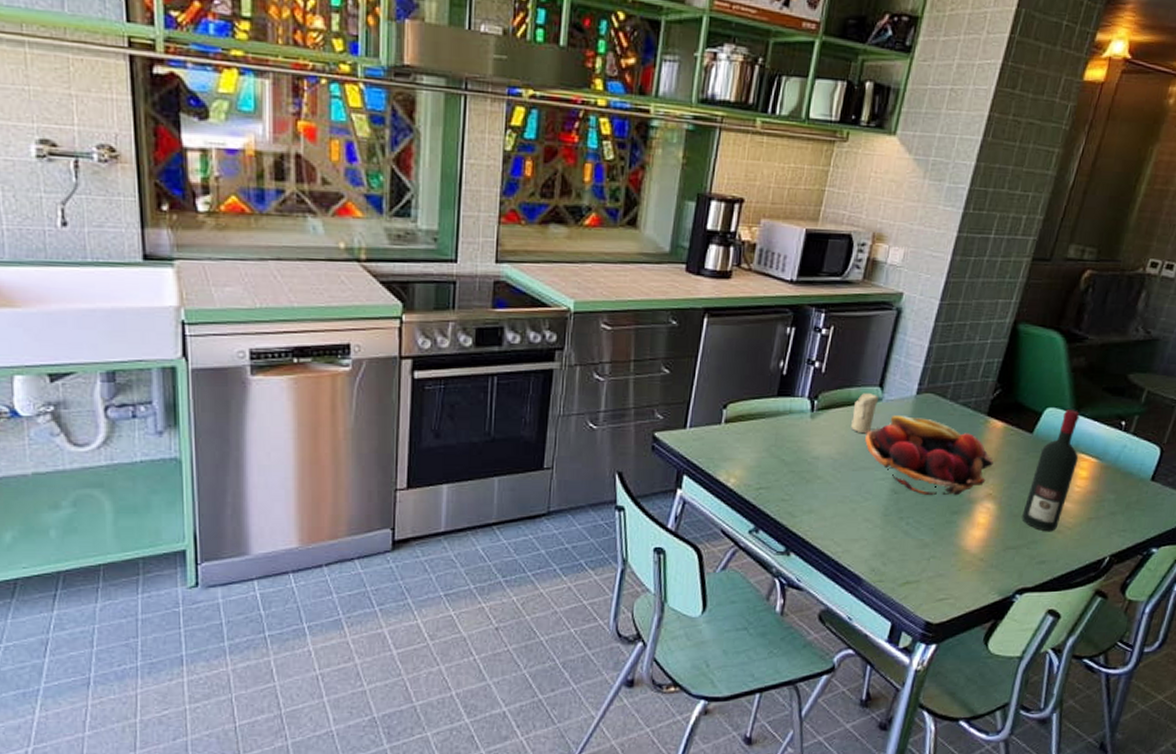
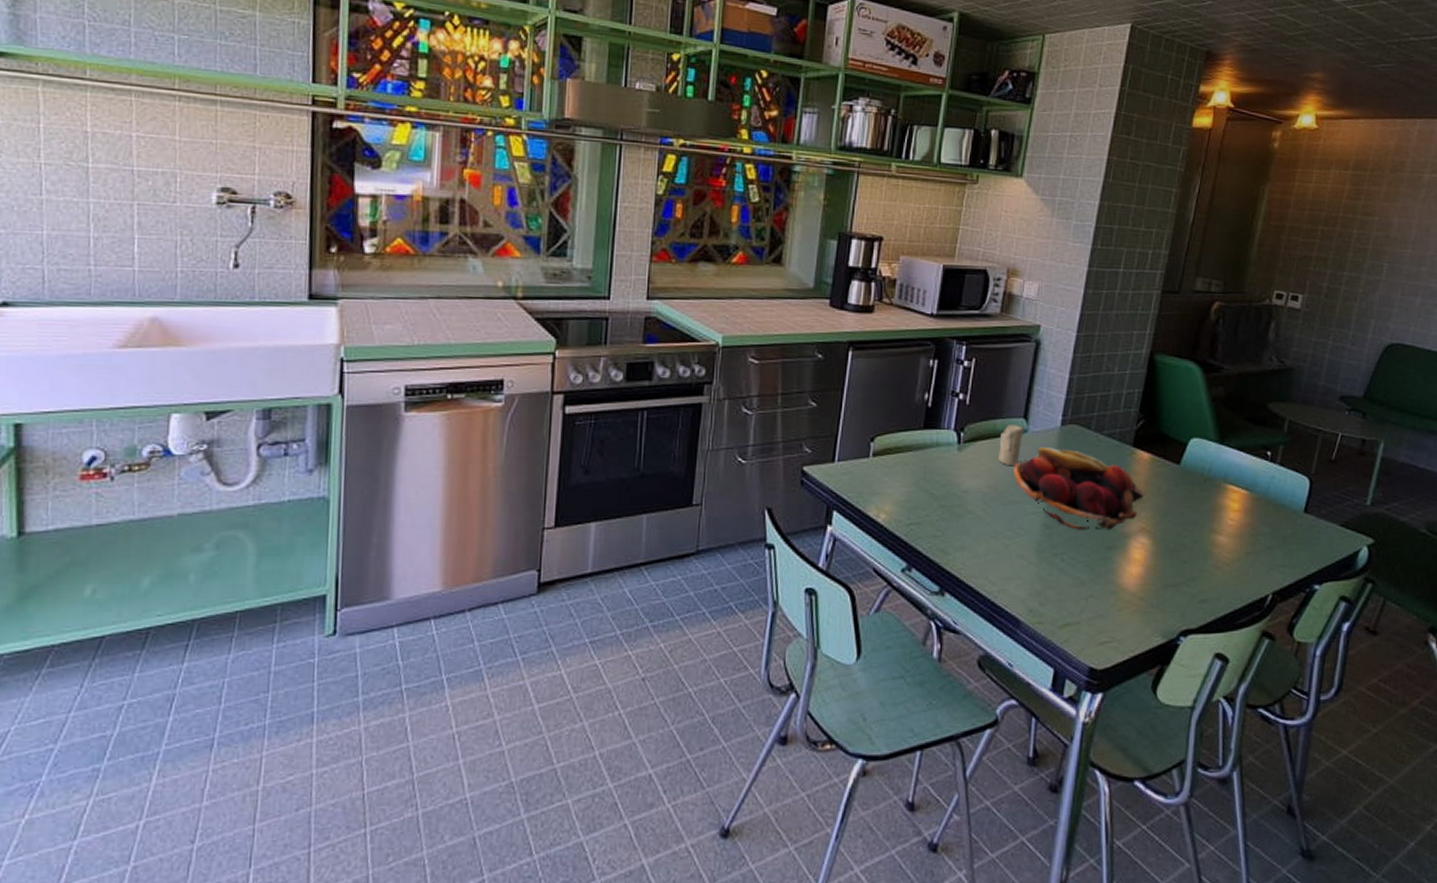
wine bottle: present [1022,409,1080,532] -> none [1178,440,1229,568]

